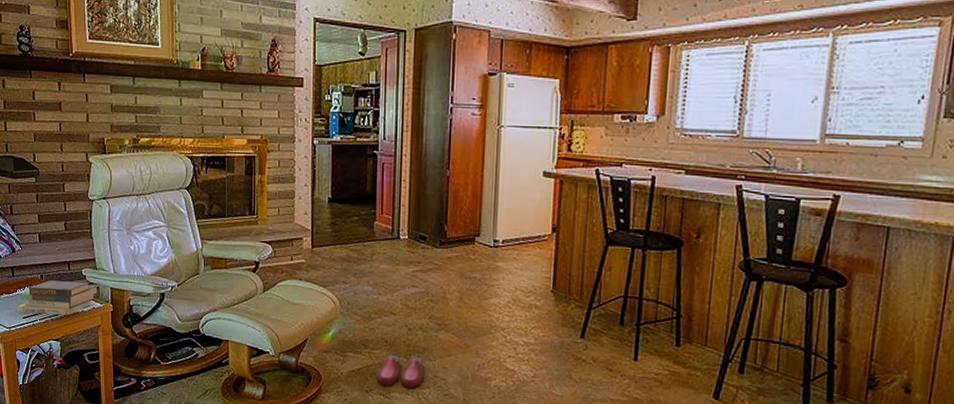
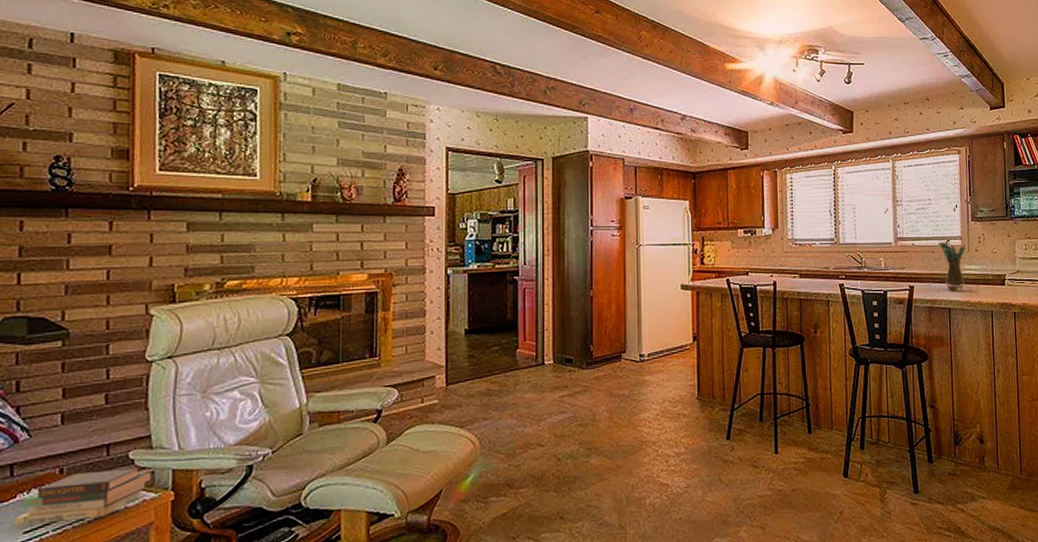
slippers: present [377,355,424,389] -> none [524,487,576,528]
vase: none [887,141,928,208] -> present [940,240,966,292]

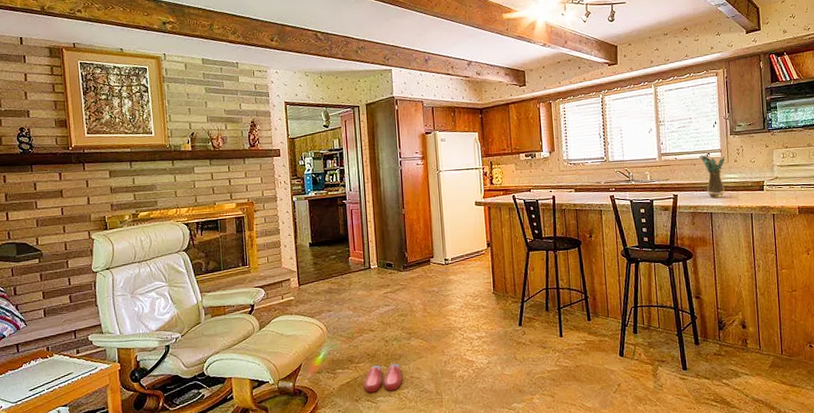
books: present [13,467,152,527] -> none [22,346,105,386]
slippers: none [524,487,576,528] -> present [363,363,402,393]

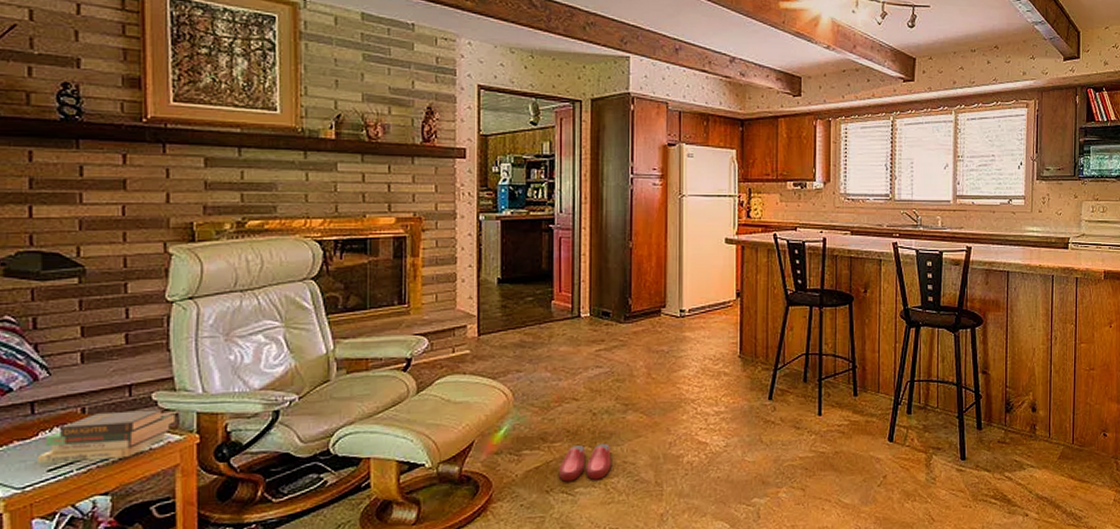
books: none [22,346,105,386] -> present [37,409,176,465]
vase: present [700,154,726,199] -> none [1001,199,1029,254]

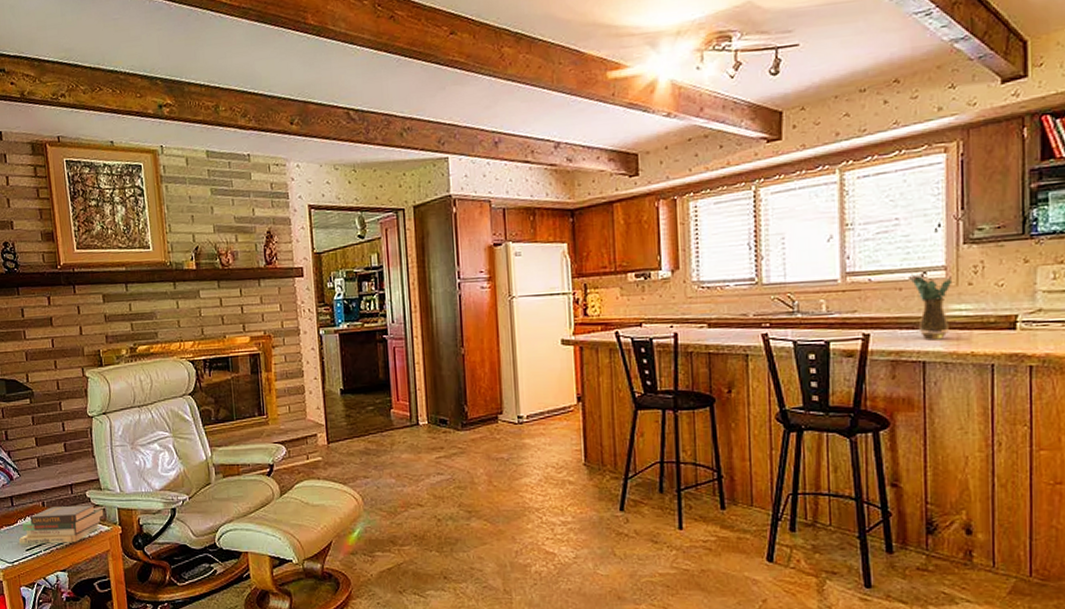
slippers: present [558,443,611,482] -> none [409,548,459,584]
vase: none [1001,199,1029,254] -> present [911,273,953,341]

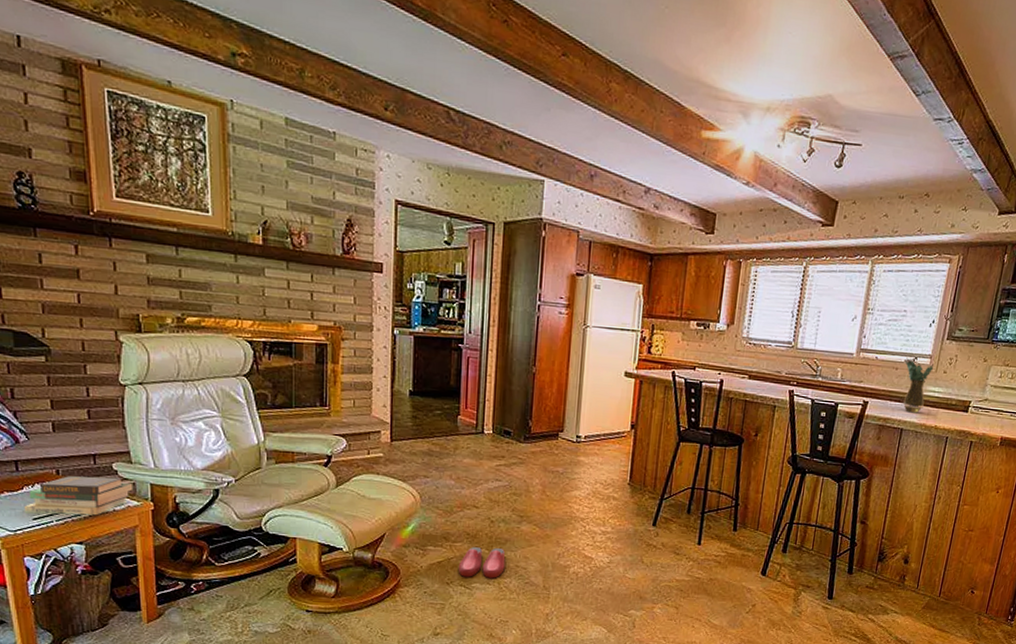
slippers: none [409,548,459,584] -> present [458,547,506,578]

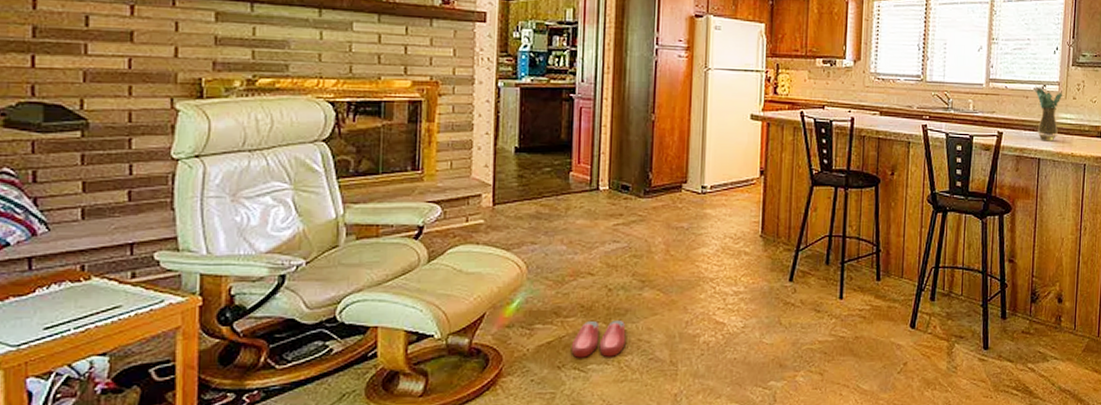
books: present [23,476,134,516] -> none [33,269,179,322]

